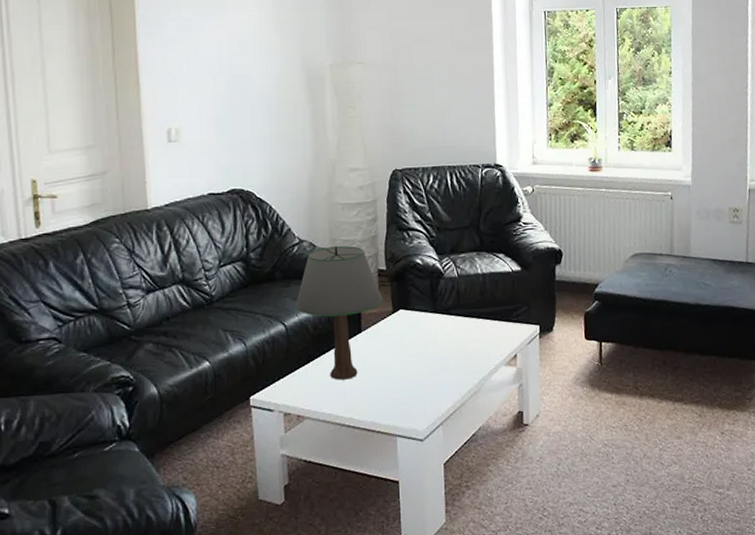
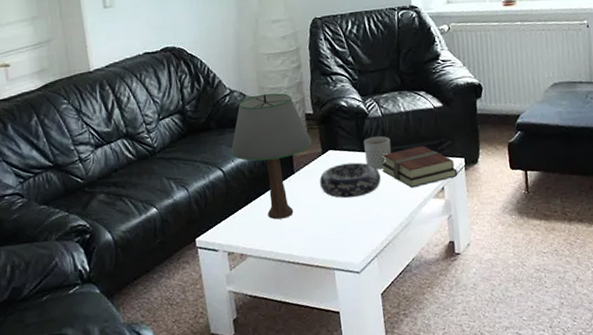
decorative bowl: none [387,323,452,361] -> present [319,162,381,198]
mug: none [437,297,466,333] -> present [363,136,392,170]
books: none [454,310,532,354] -> present [381,145,458,188]

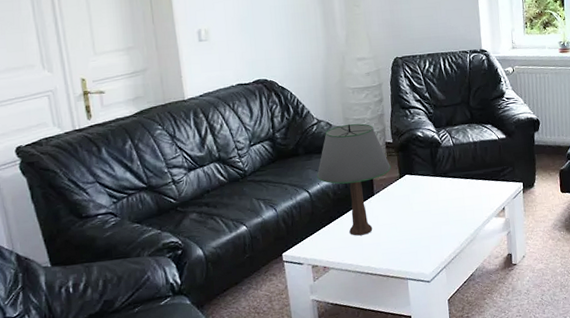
decorative bowl: present [319,162,381,198] -> none [396,185,451,217]
mug: present [363,136,392,170] -> none [436,163,461,192]
books: present [381,145,458,188] -> none [451,171,517,209]

